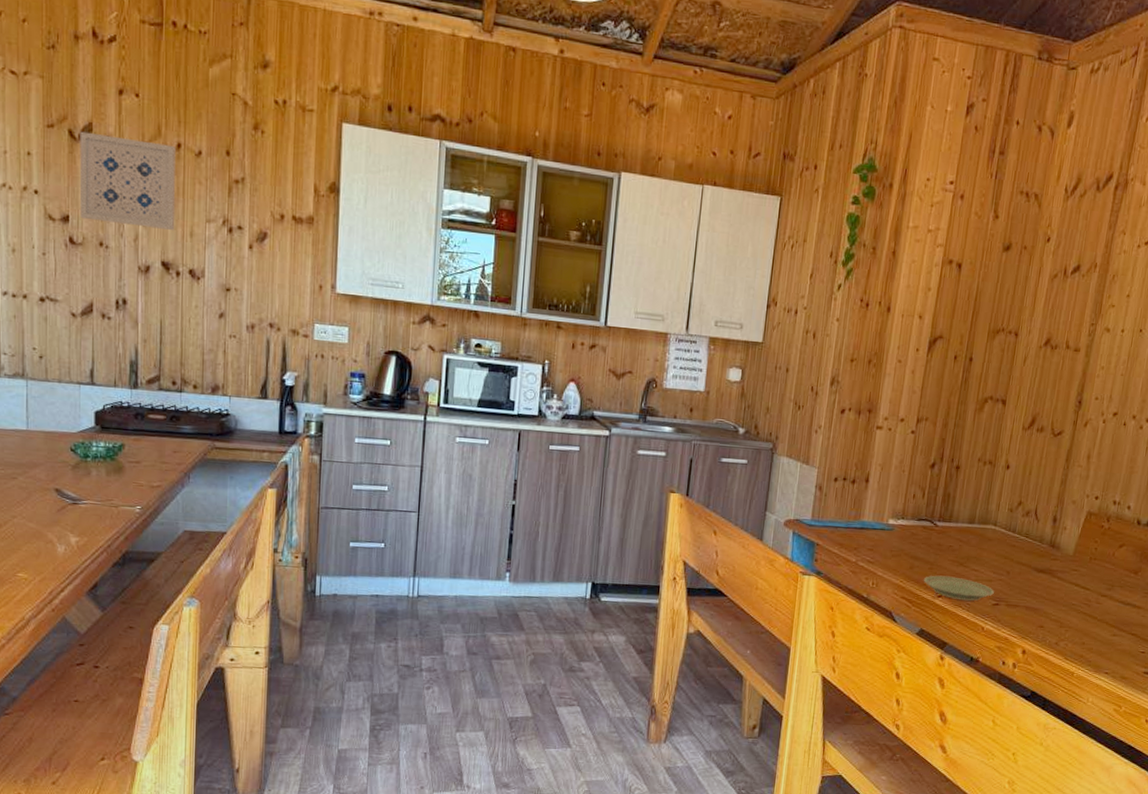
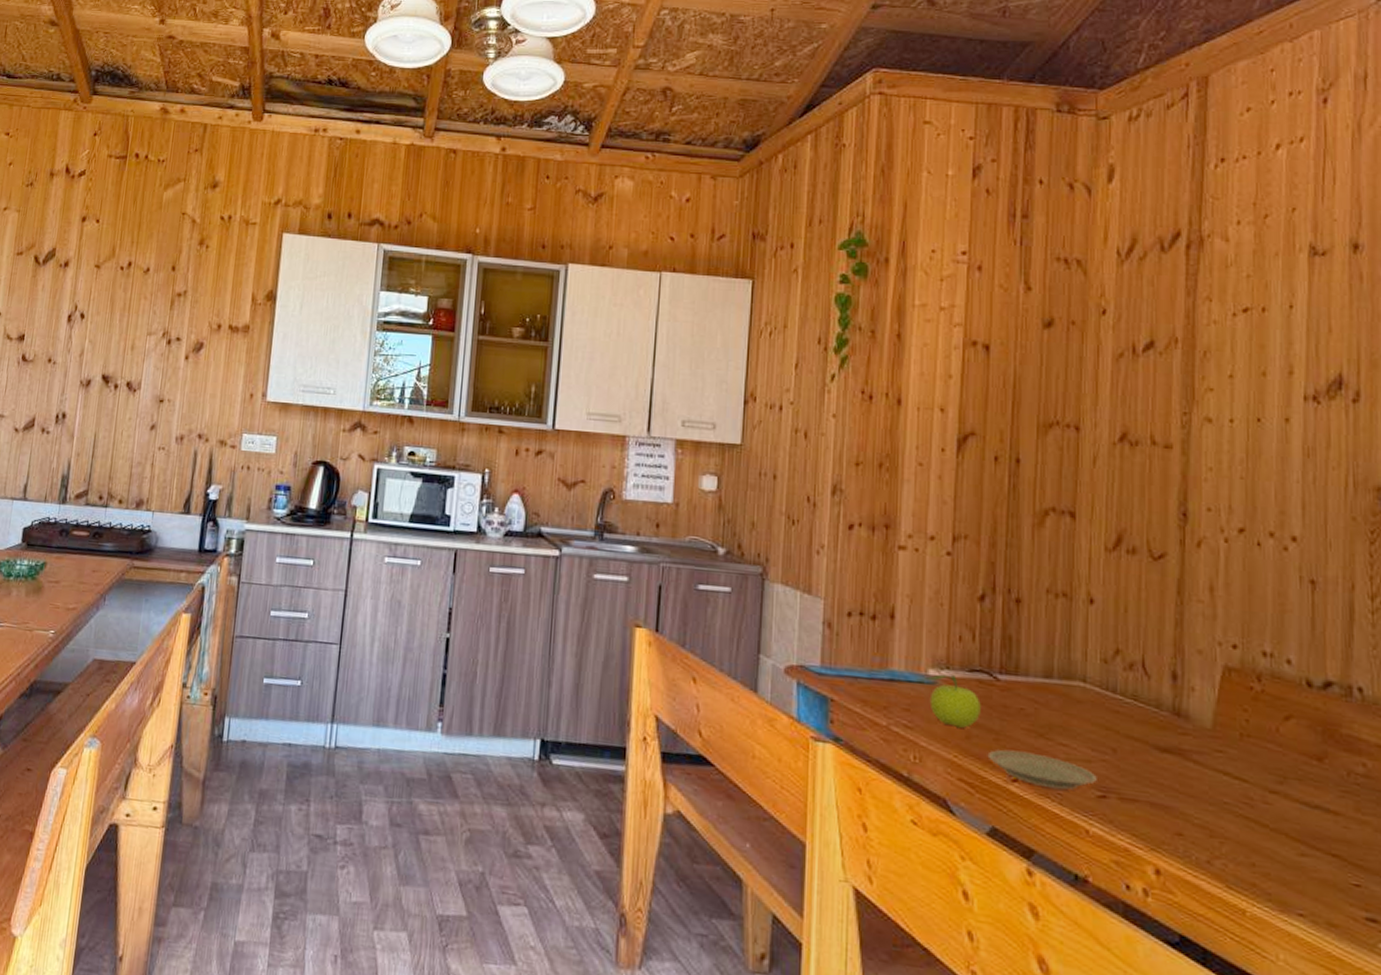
wall art: present [79,131,176,231] -> none [34,256,127,345]
fruit: none [881,522,923,561] -> present [918,674,981,728]

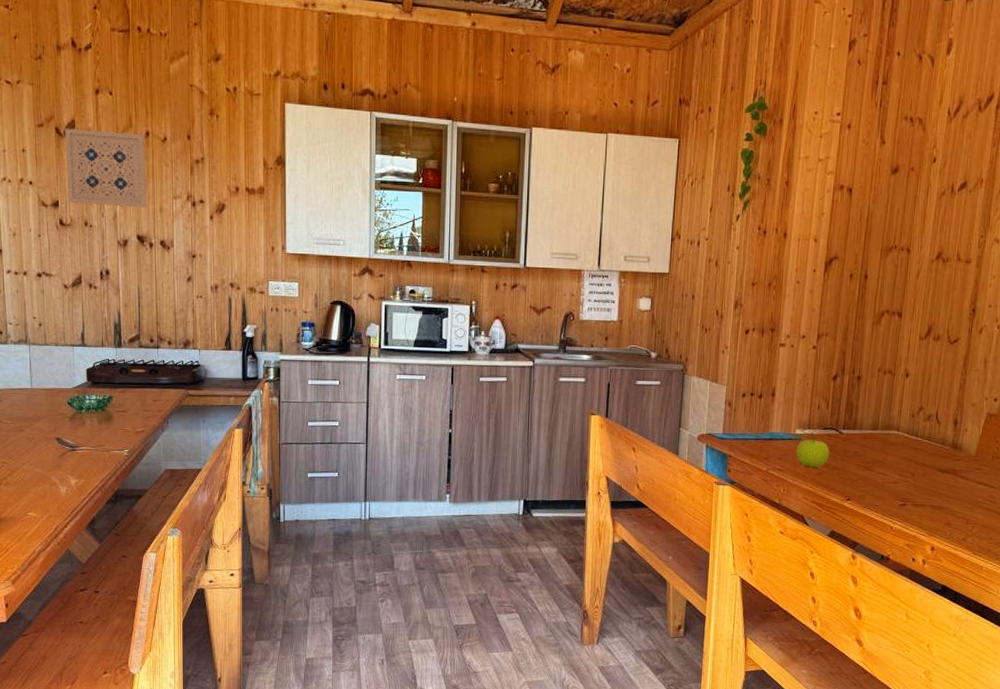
wall art: none [34,256,127,345] -> present [65,128,147,209]
plate: present [987,749,1097,790] -> none [832,480,901,503]

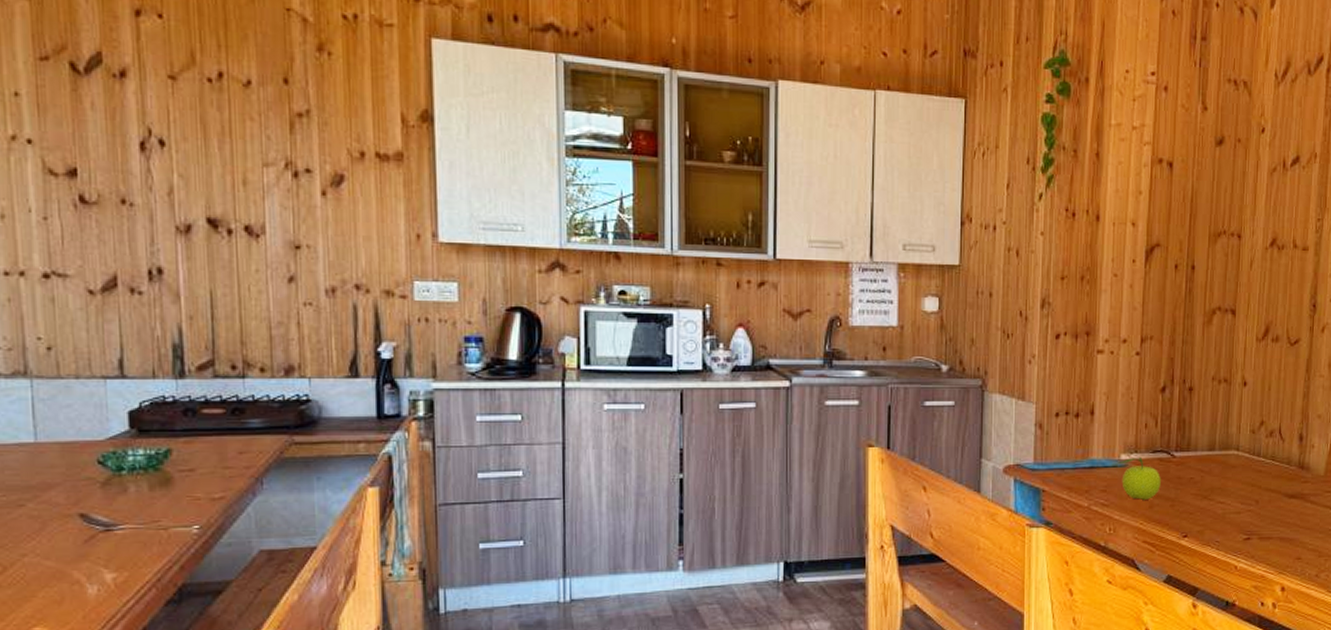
wall art: present [65,128,147,209] -> none [85,63,222,180]

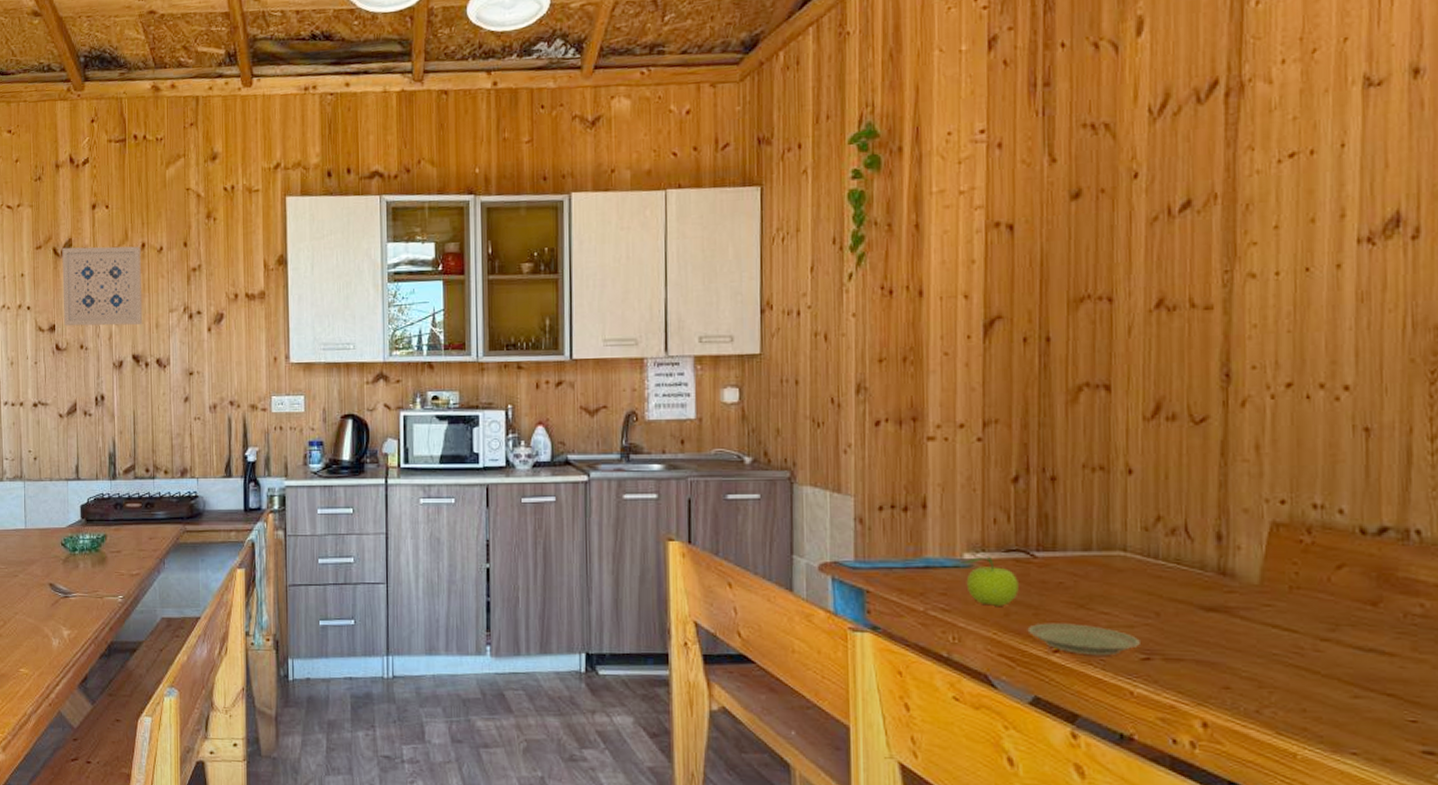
wall art: none [85,63,222,180] -> present [62,246,143,326]
plate: none [1165,512,1244,538] -> present [1027,623,1140,656]

